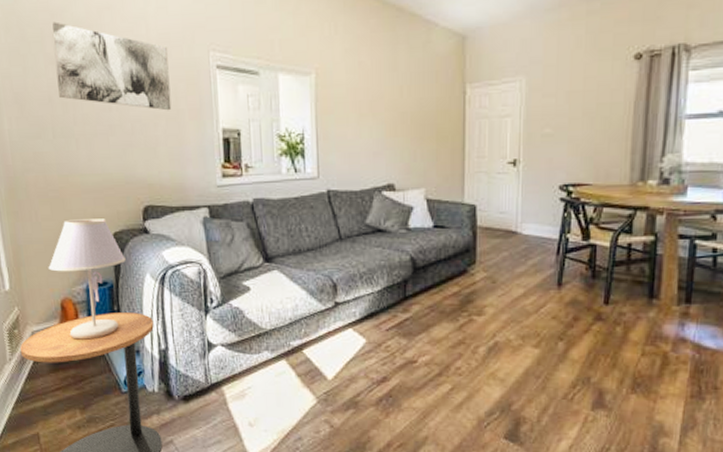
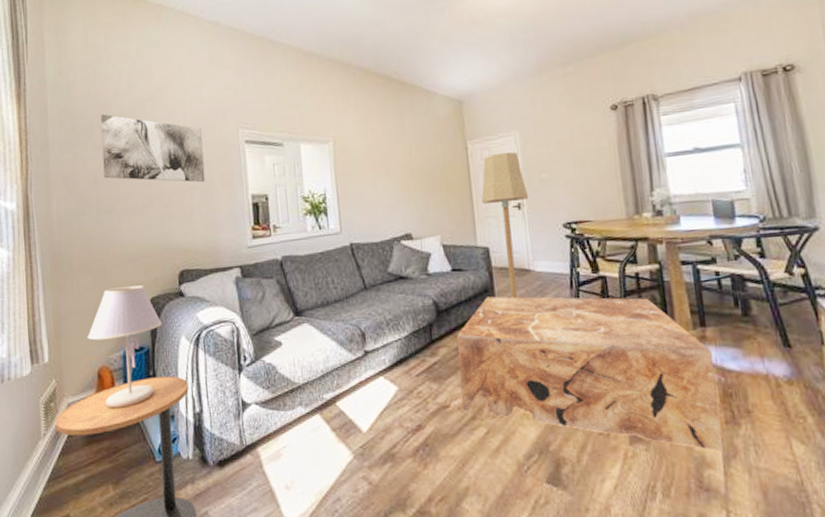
coffee table: none [430,257,691,422] -> present [457,296,723,451]
floor lamp: none [475,100,527,261] -> present [481,152,529,299]

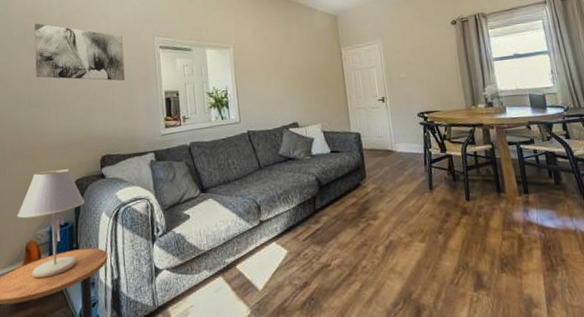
coffee table: present [457,296,723,451] -> none [336,172,546,294]
floor lamp: present [481,152,529,299] -> none [353,56,391,175]

